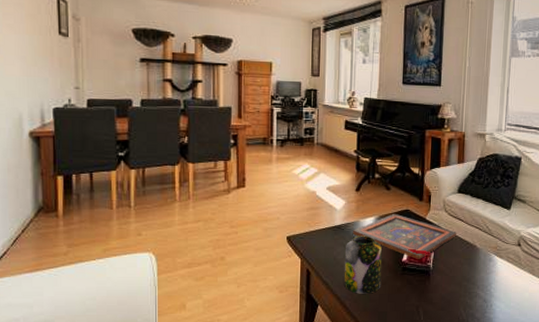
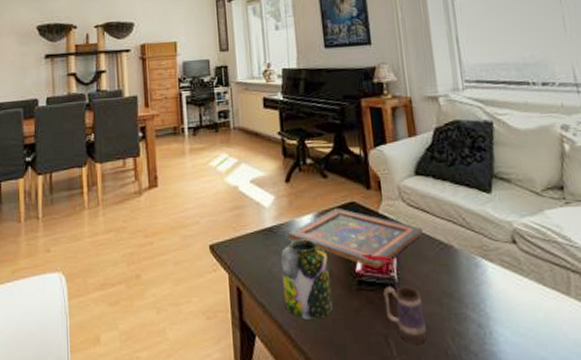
mug: none [420,273,447,312] -> present [383,286,427,344]

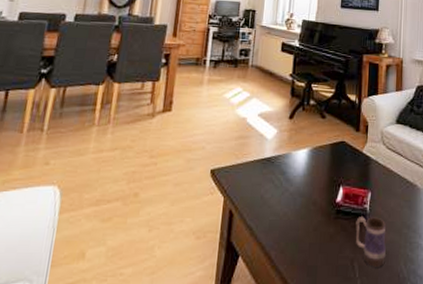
jar: present [281,239,333,319] -> none [270,170,314,242]
painted panel: present [287,209,424,269] -> none [283,146,396,200]

